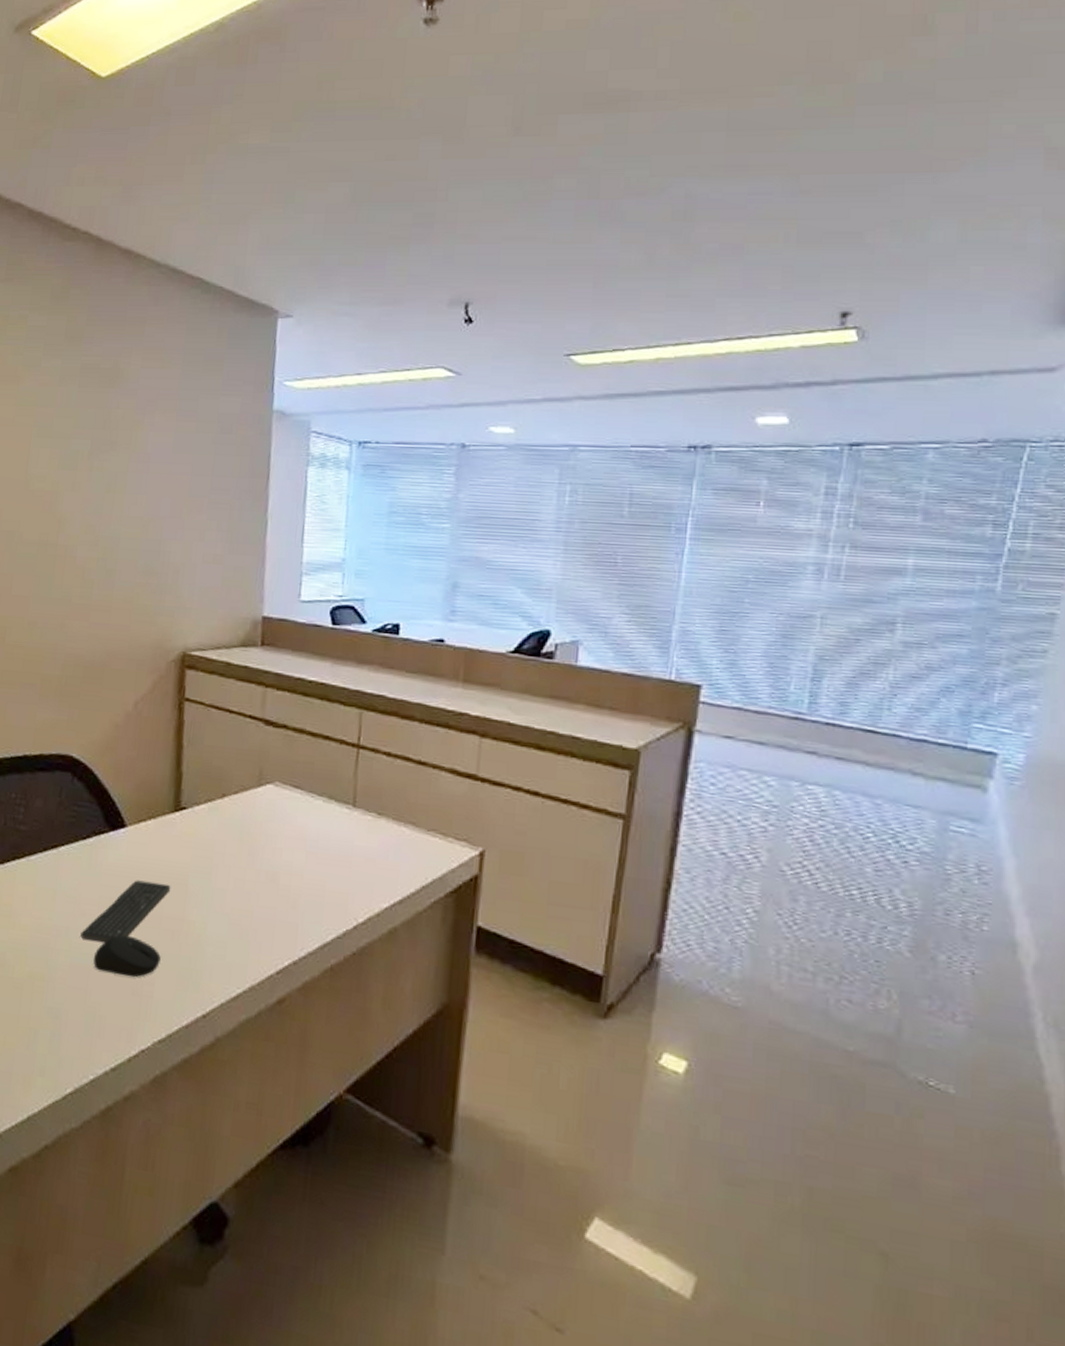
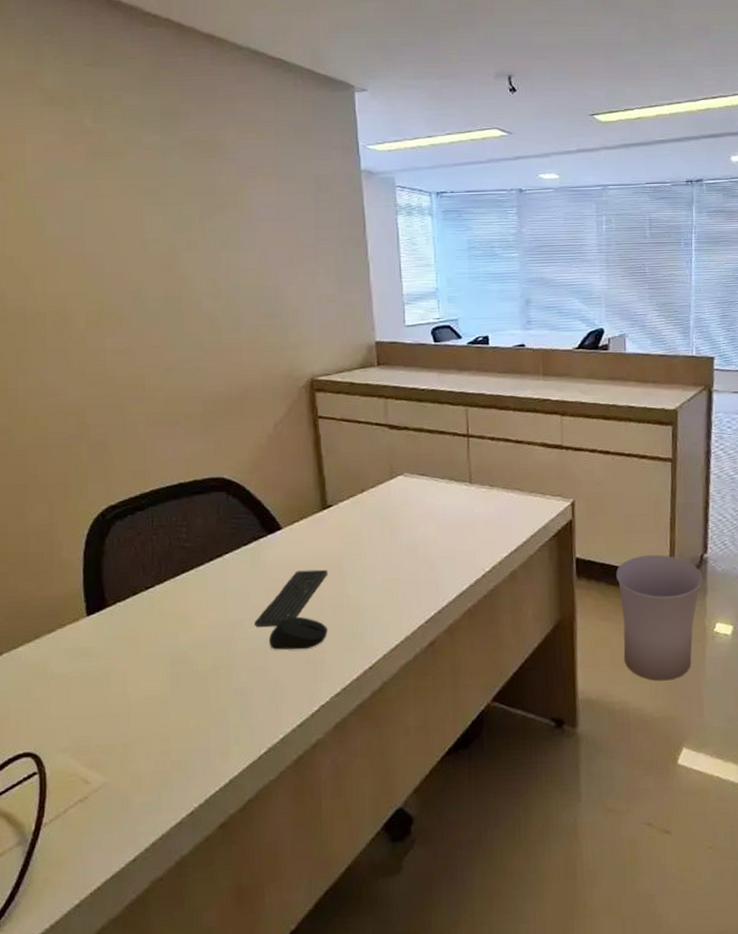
waste bin: none [526,939,650,1119] -> present [615,554,702,681]

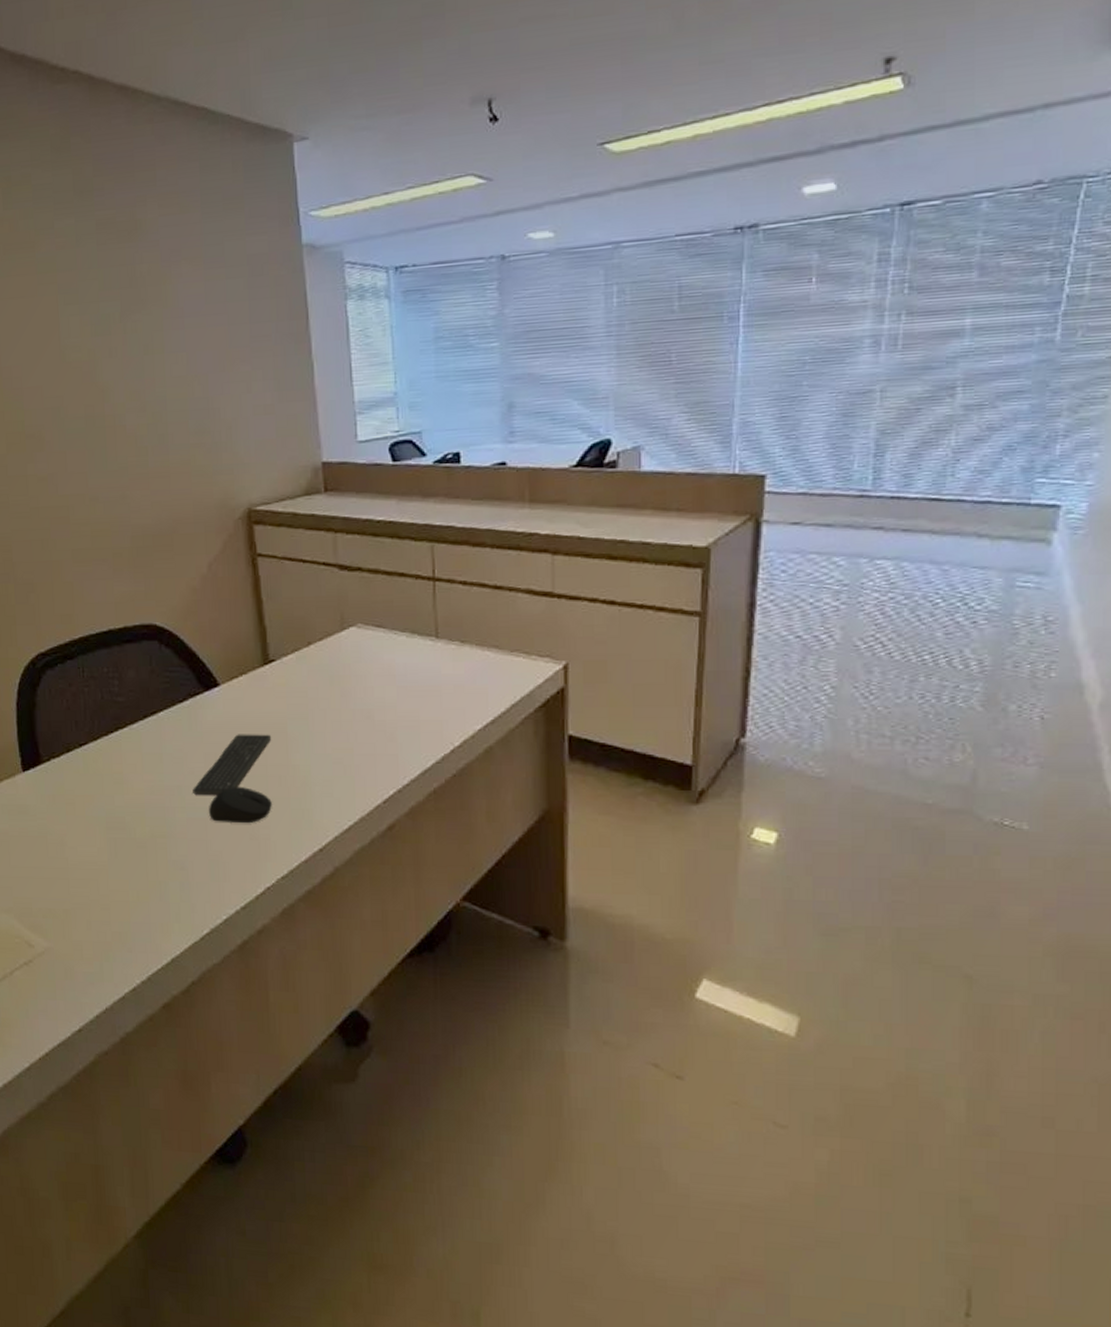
waste bin: present [615,554,702,681] -> none [620,735,737,895]

